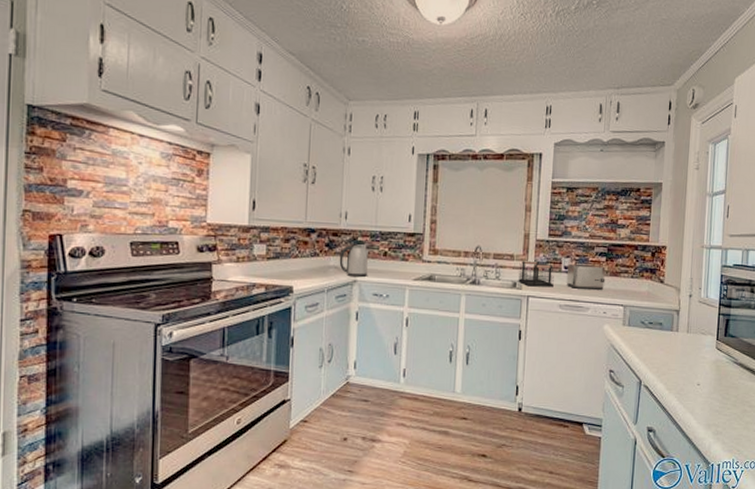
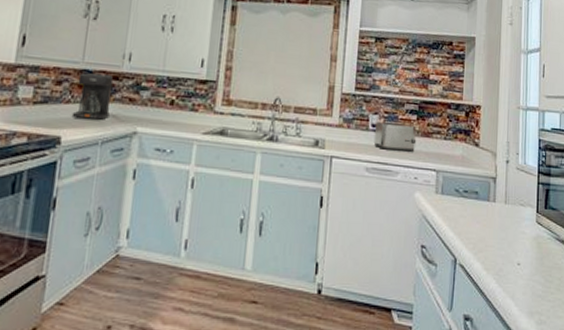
coffee maker: none [300,231,333,271] -> present [71,72,113,120]
kettle: present [339,244,370,278] -> none [118,90,155,129]
dish rack: present [518,261,555,288] -> none [321,116,361,148]

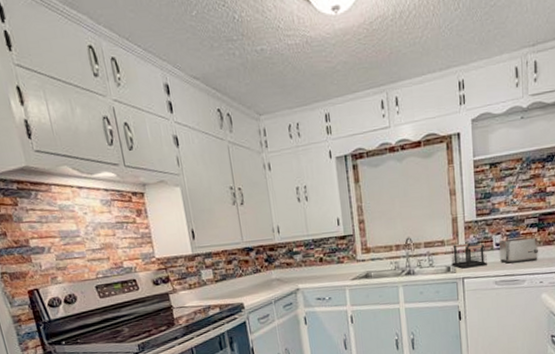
coffee maker: present [71,72,113,120] -> none [243,248,275,287]
dish rack: none [321,116,361,148] -> present [450,243,487,269]

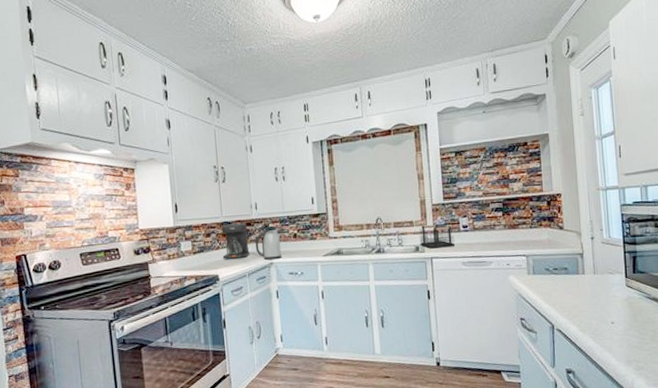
coffee maker: none [243,248,275,287] -> present [221,223,250,259]
kettle: none [279,255,308,286] -> present [255,230,281,260]
toaster: present [500,237,539,264] -> none [466,220,505,245]

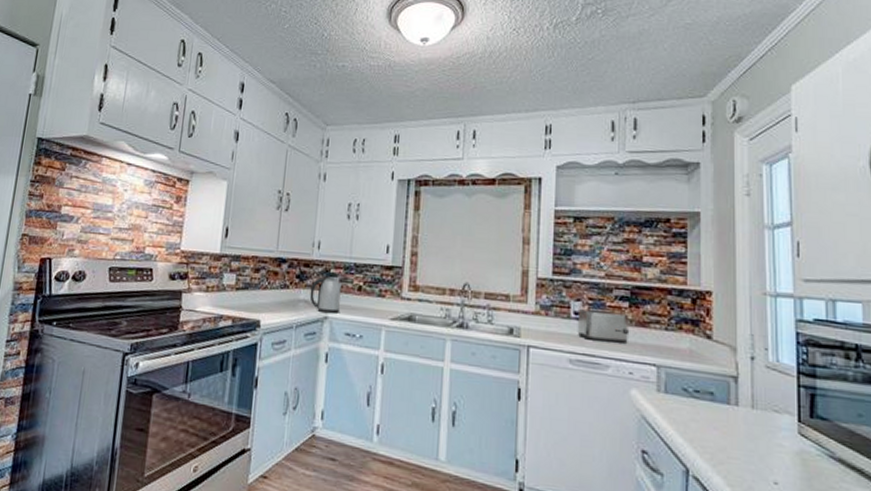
coffee maker: present [221,223,250,259] -> none [269,261,304,305]
dish rack: present [419,224,455,249] -> none [515,302,562,337]
toaster: none [466,220,505,245] -> present [578,308,630,344]

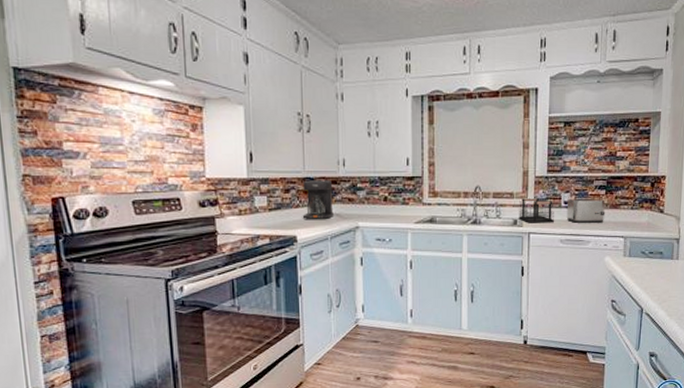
coffee maker: none [269,261,304,305] -> present [302,180,334,219]
kettle: present [309,277,343,314] -> none [340,191,370,224]
dish rack: none [515,302,562,337] -> present [519,198,554,223]

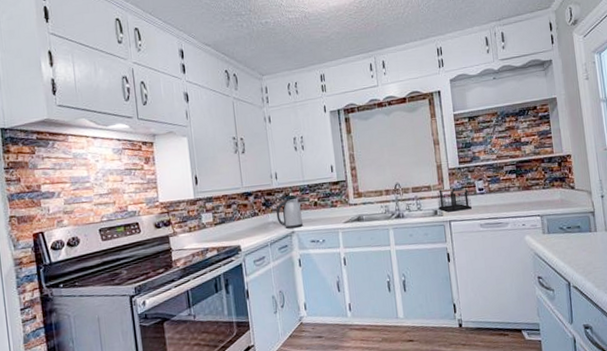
coffee maker: present [302,180,334,219] -> none [242,192,271,230]
kettle: none [340,191,370,224] -> present [276,199,303,229]
toaster: present [567,198,606,223] -> none [482,182,519,207]

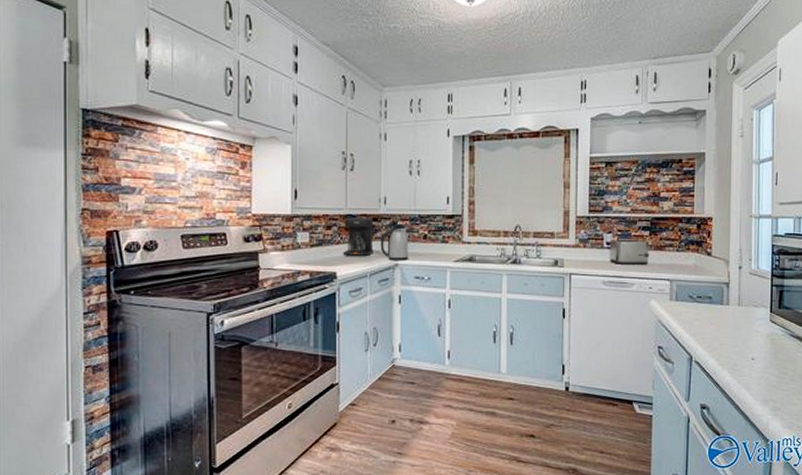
coffee maker: none [242,192,271,230] -> present [343,217,374,256]
dish rack: present [437,188,472,212] -> none [560,238,596,264]
toaster: none [482,182,519,207] -> present [610,239,650,265]

